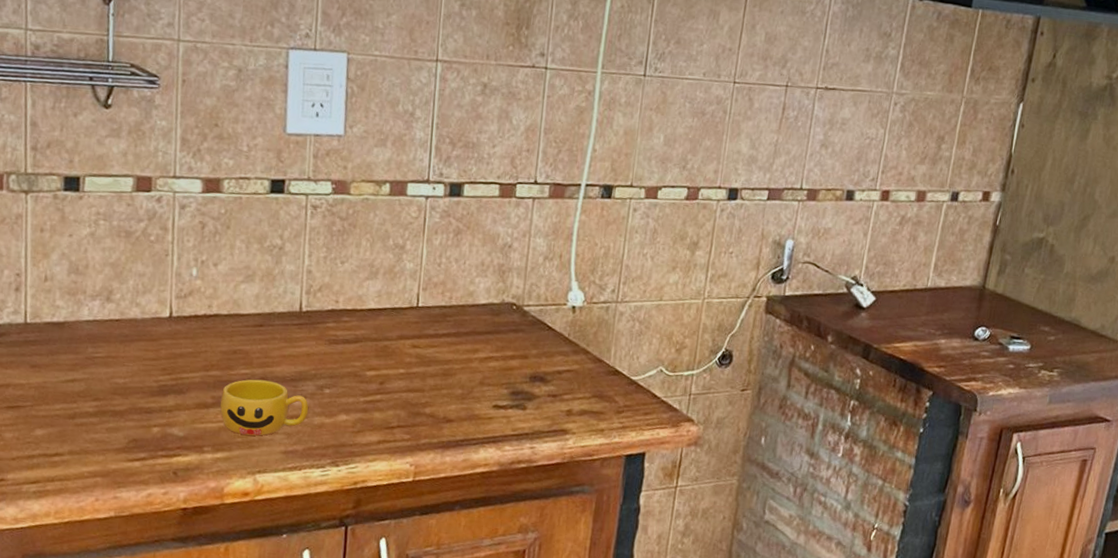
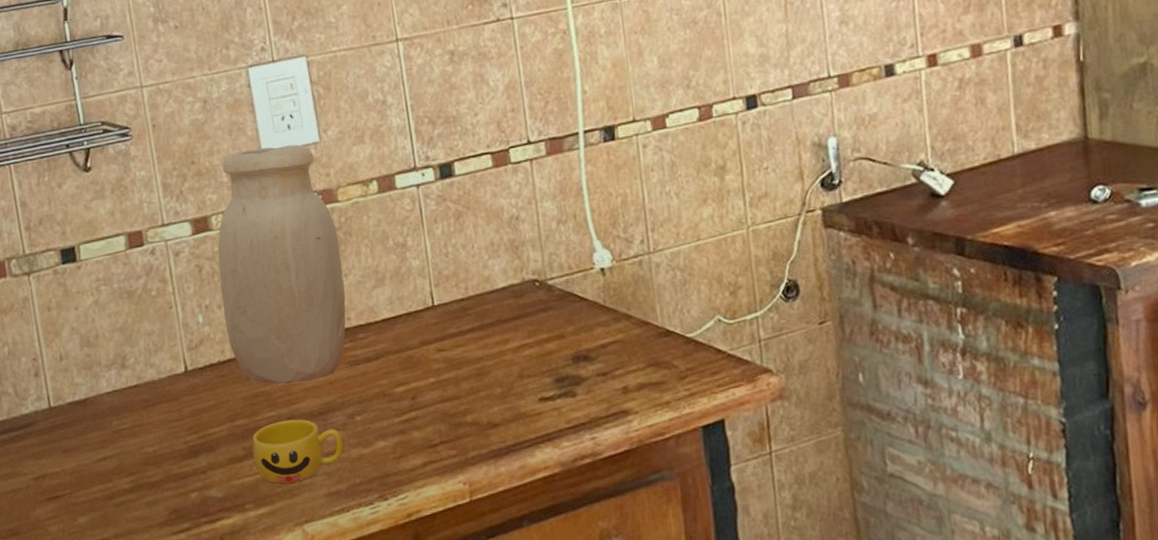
jar: none [217,125,343,350] -> present [218,144,346,385]

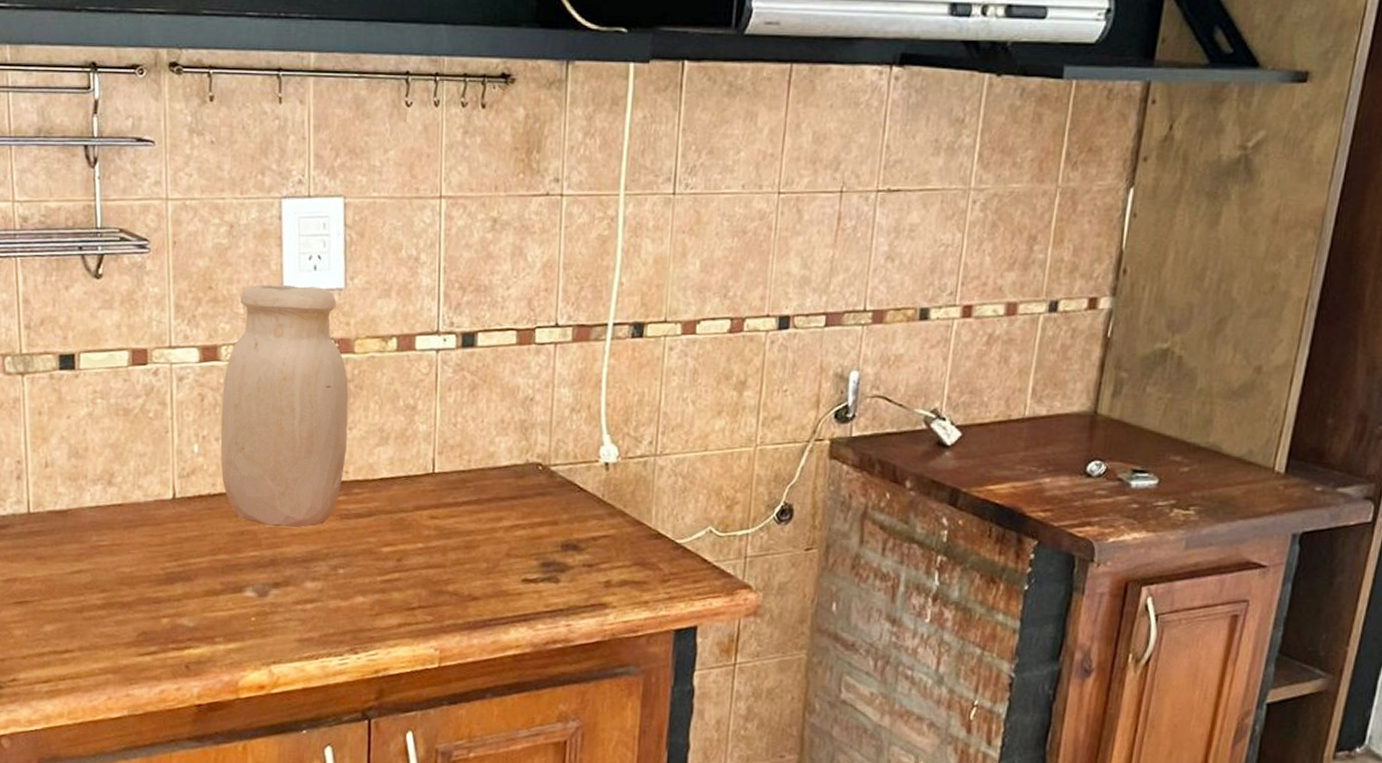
cup: present [252,419,344,484] -> none [229,561,323,624]

